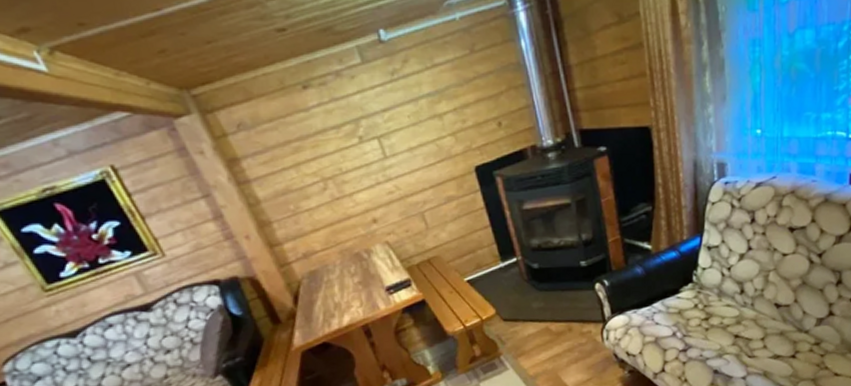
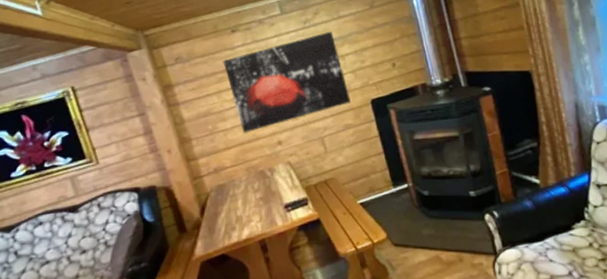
wall art: none [297,84,453,212] -> present [223,31,352,133]

